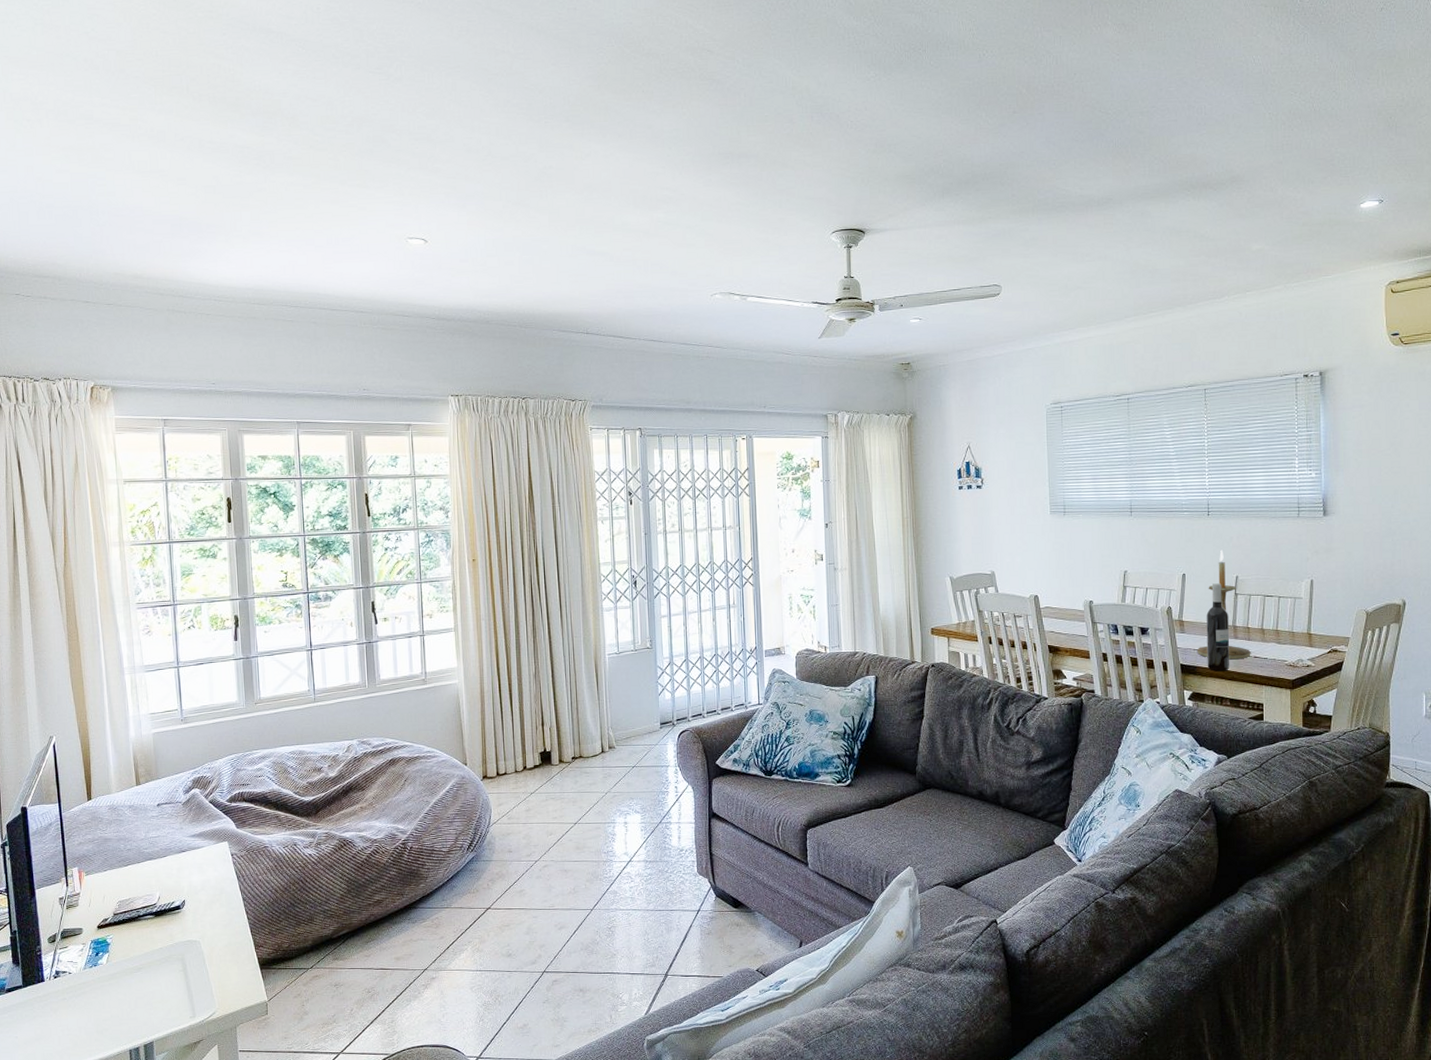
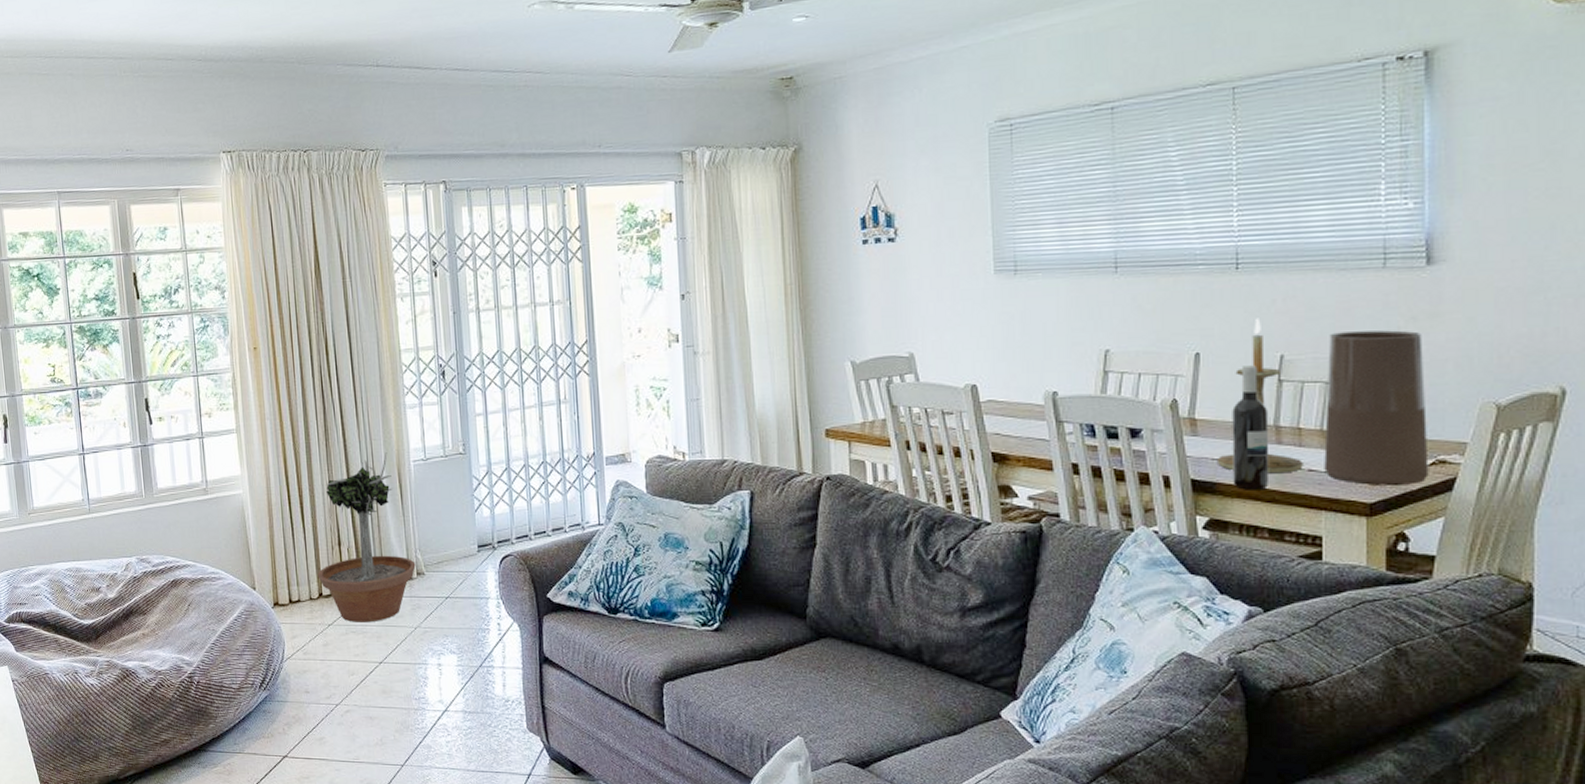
potted tree: none [522,647,608,790] -> present [317,452,416,623]
vase: none [1264,560,1327,667] -> present [1324,330,1429,485]

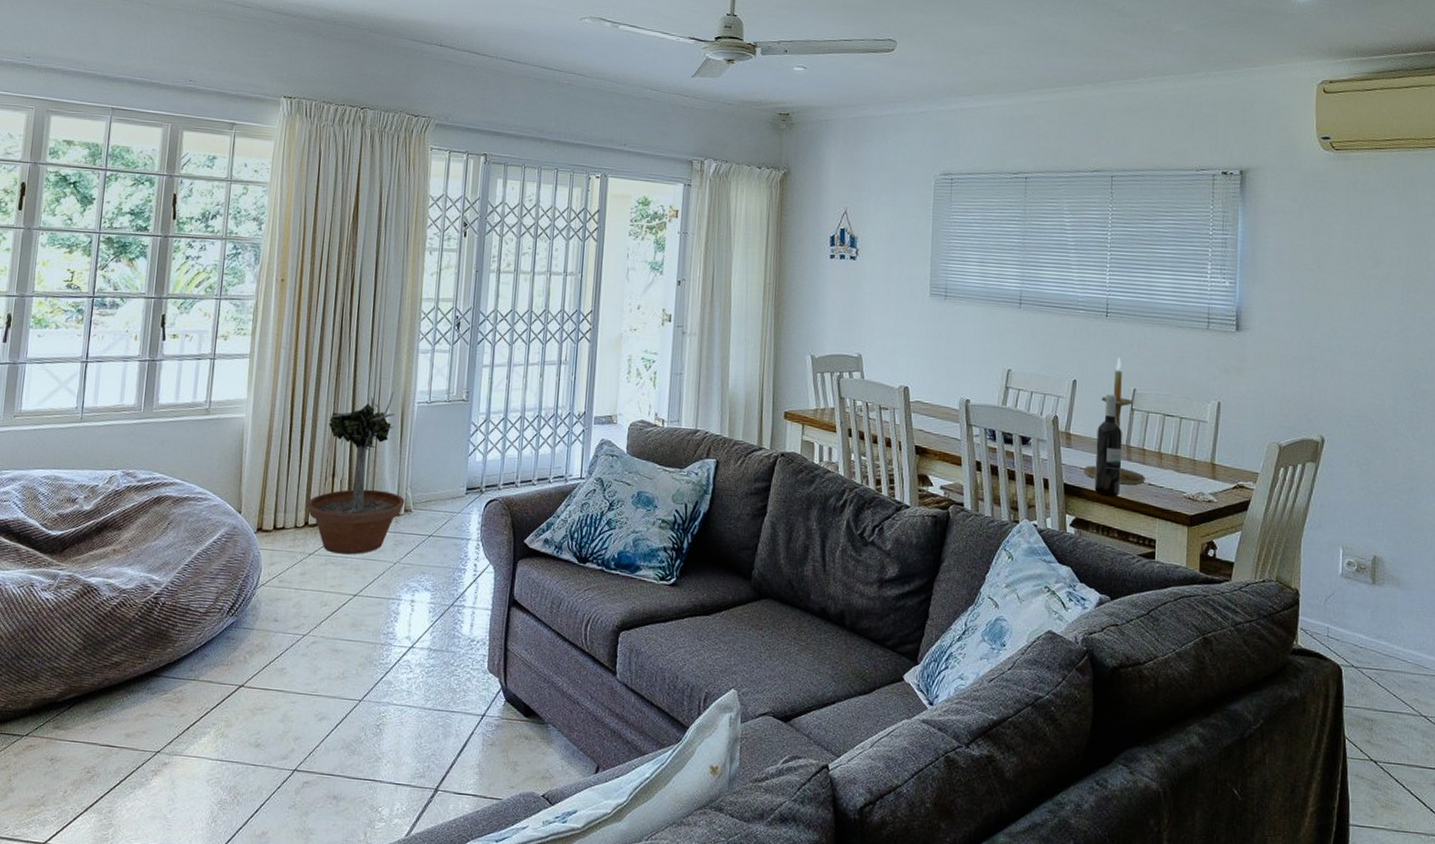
vase: present [1324,330,1429,485] -> none [1160,375,1232,503]

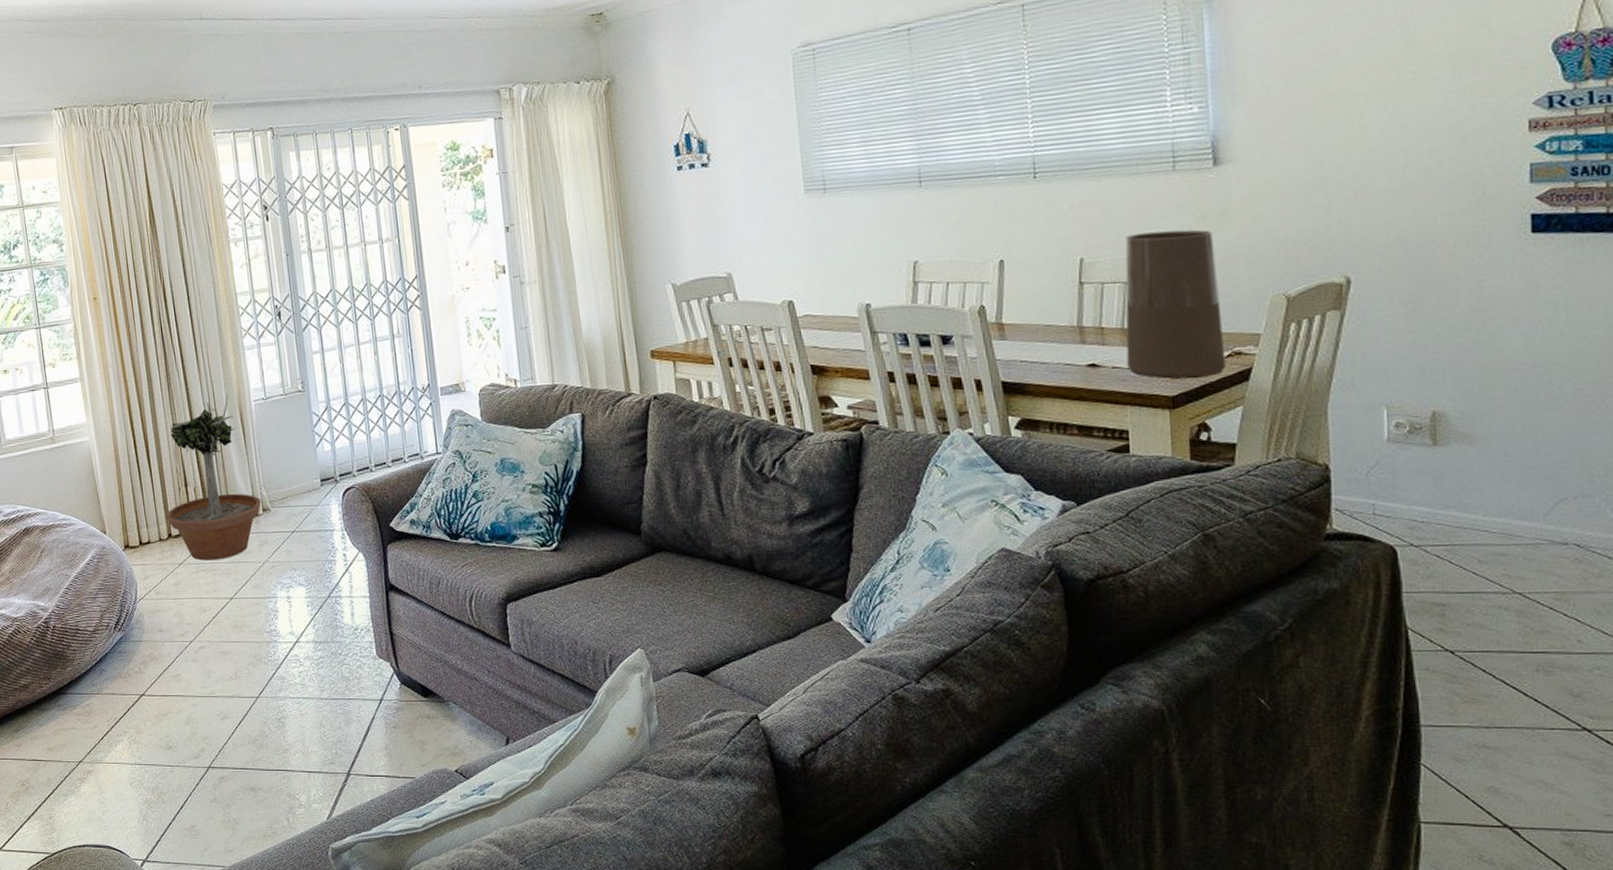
candlestick: present [1083,357,1145,485] -> none [1024,224,1107,373]
wine bottle: present [1094,394,1122,497] -> none [1037,269,1076,389]
vase: none [1160,375,1232,503] -> present [1125,229,1226,379]

